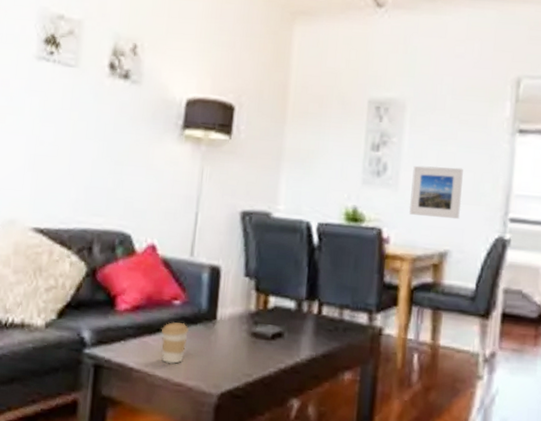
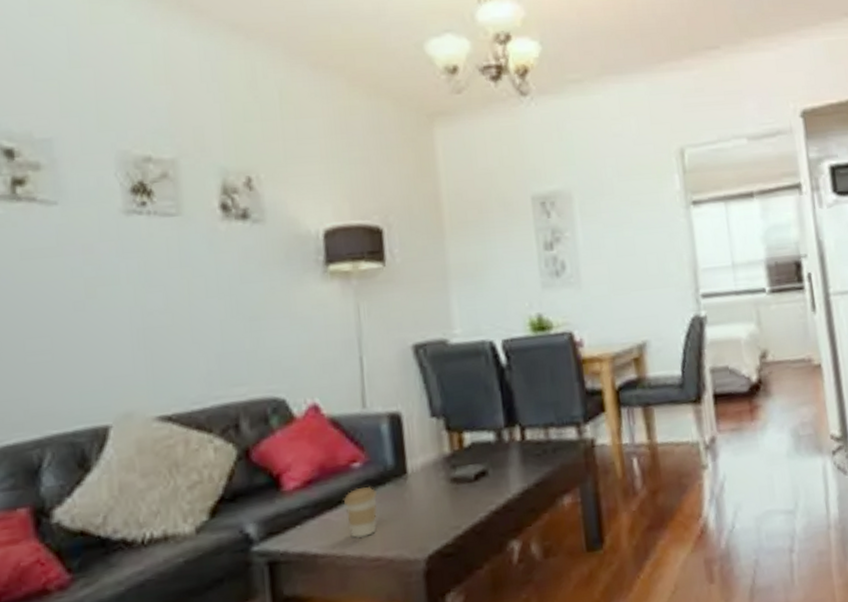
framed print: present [409,165,463,220] -> none [593,251,651,311]

